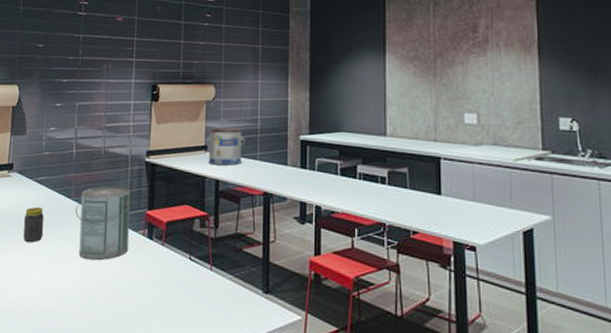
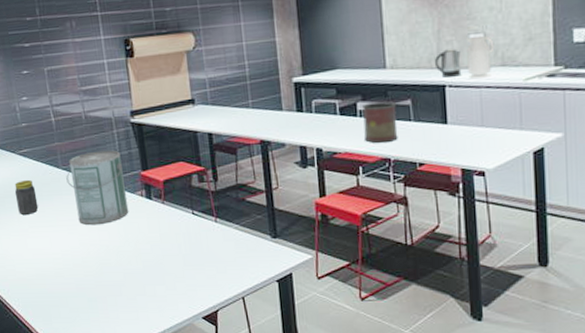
paint can: present [206,127,246,166] -> none [192,76,235,119]
paint can: none [362,167,394,207] -> present [362,101,398,143]
kettle: none [431,124,456,150] -> present [434,49,462,78]
water jug: none [461,114,487,155] -> present [466,35,495,80]

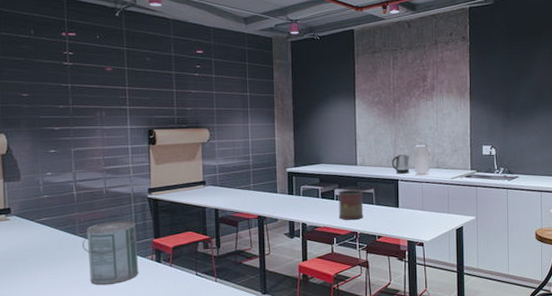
jar: present [14,179,39,215] -> none [29,244,52,276]

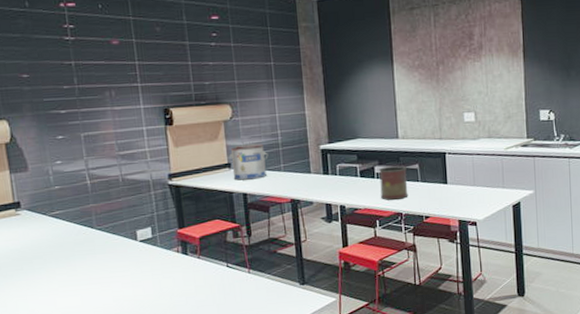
paint can: present [82,220,139,286] -> none [100,210,165,282]
paint can: none [204,164,240,197] -> present [228,143,269,181]
kettle: present [391,154,410,174] -> none [436,123,458,146]
water jug: present [414,146,432,177] -> none [461,113,483,148]

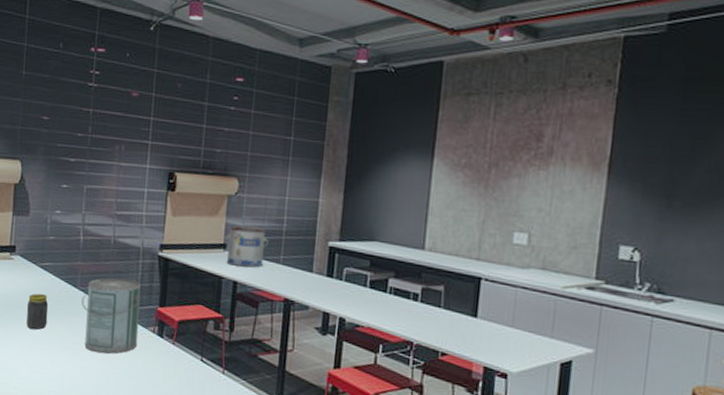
jar: none [44,240,70,275] -> present [26,293,49,330]
paint can: none [100,210,165,282] -> present [81,278,141,354]
paint can: present [379,166,408,200] -> none [390,281,428,325]

